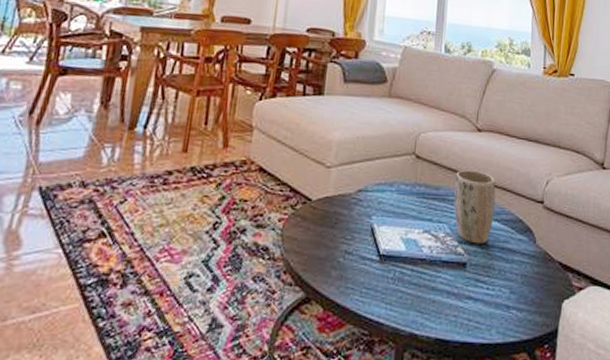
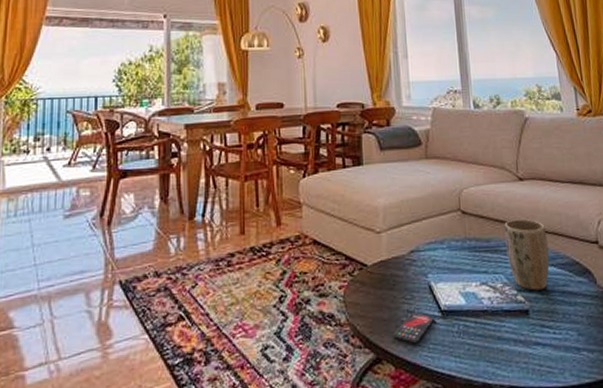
smartphone: none [326,254,371,286] -> present [392,313,434,344]

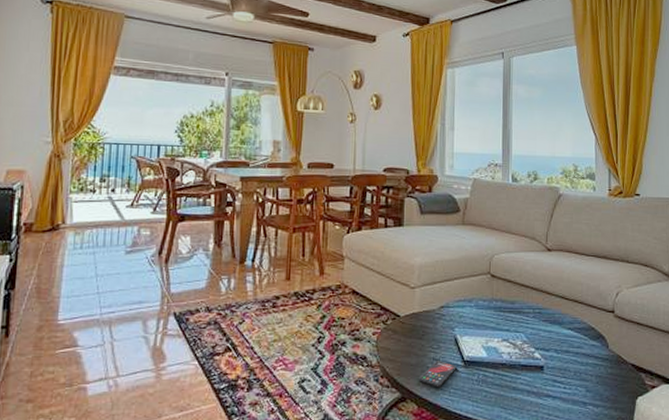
plant pot: present [504,218,550,291] -> none [529,285,568,350]

